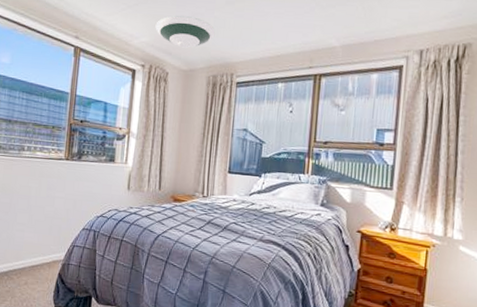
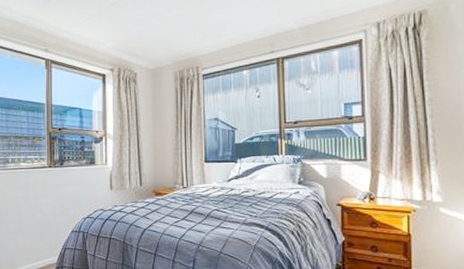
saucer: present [155,15,215,48] -> none [119,17,177,48]

